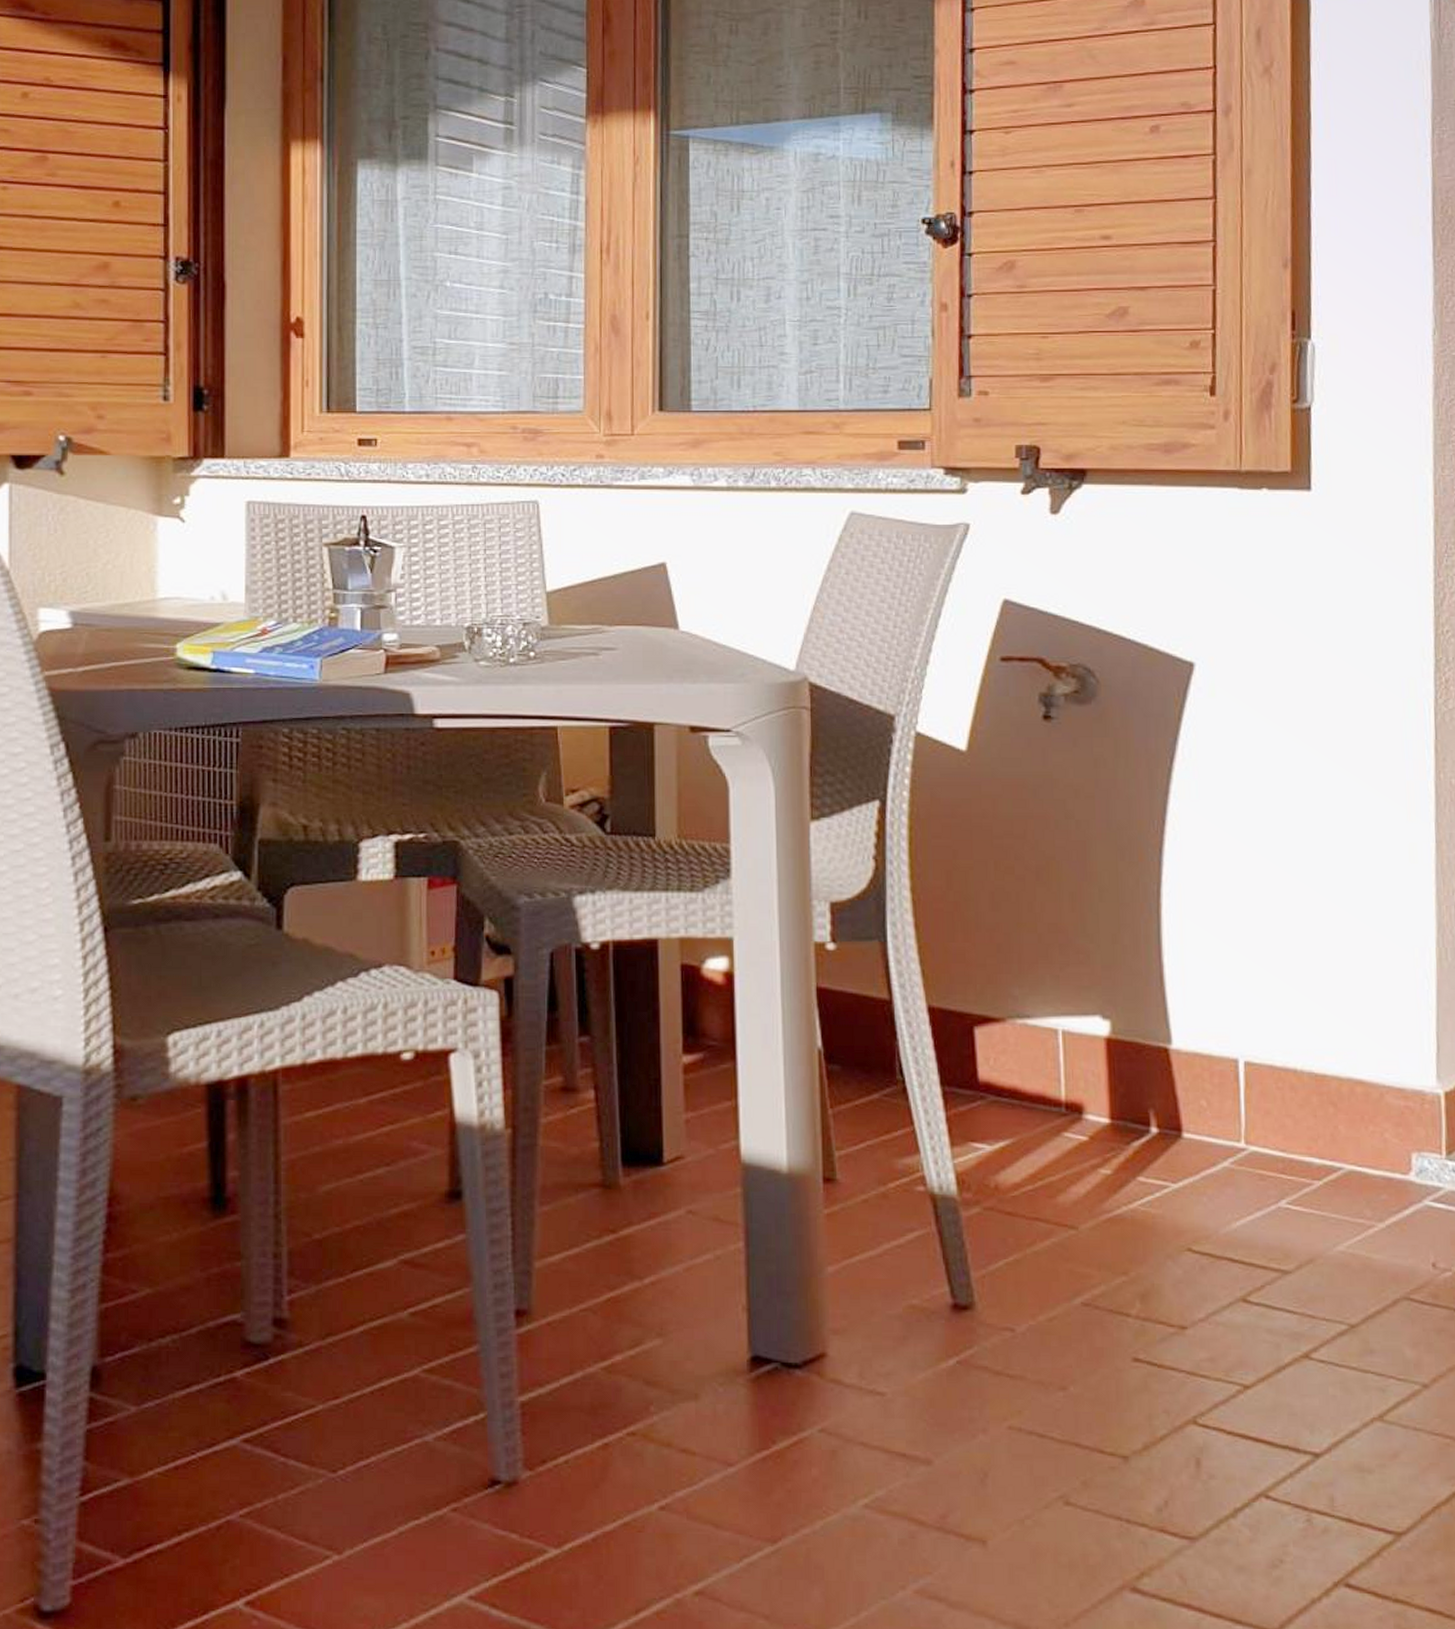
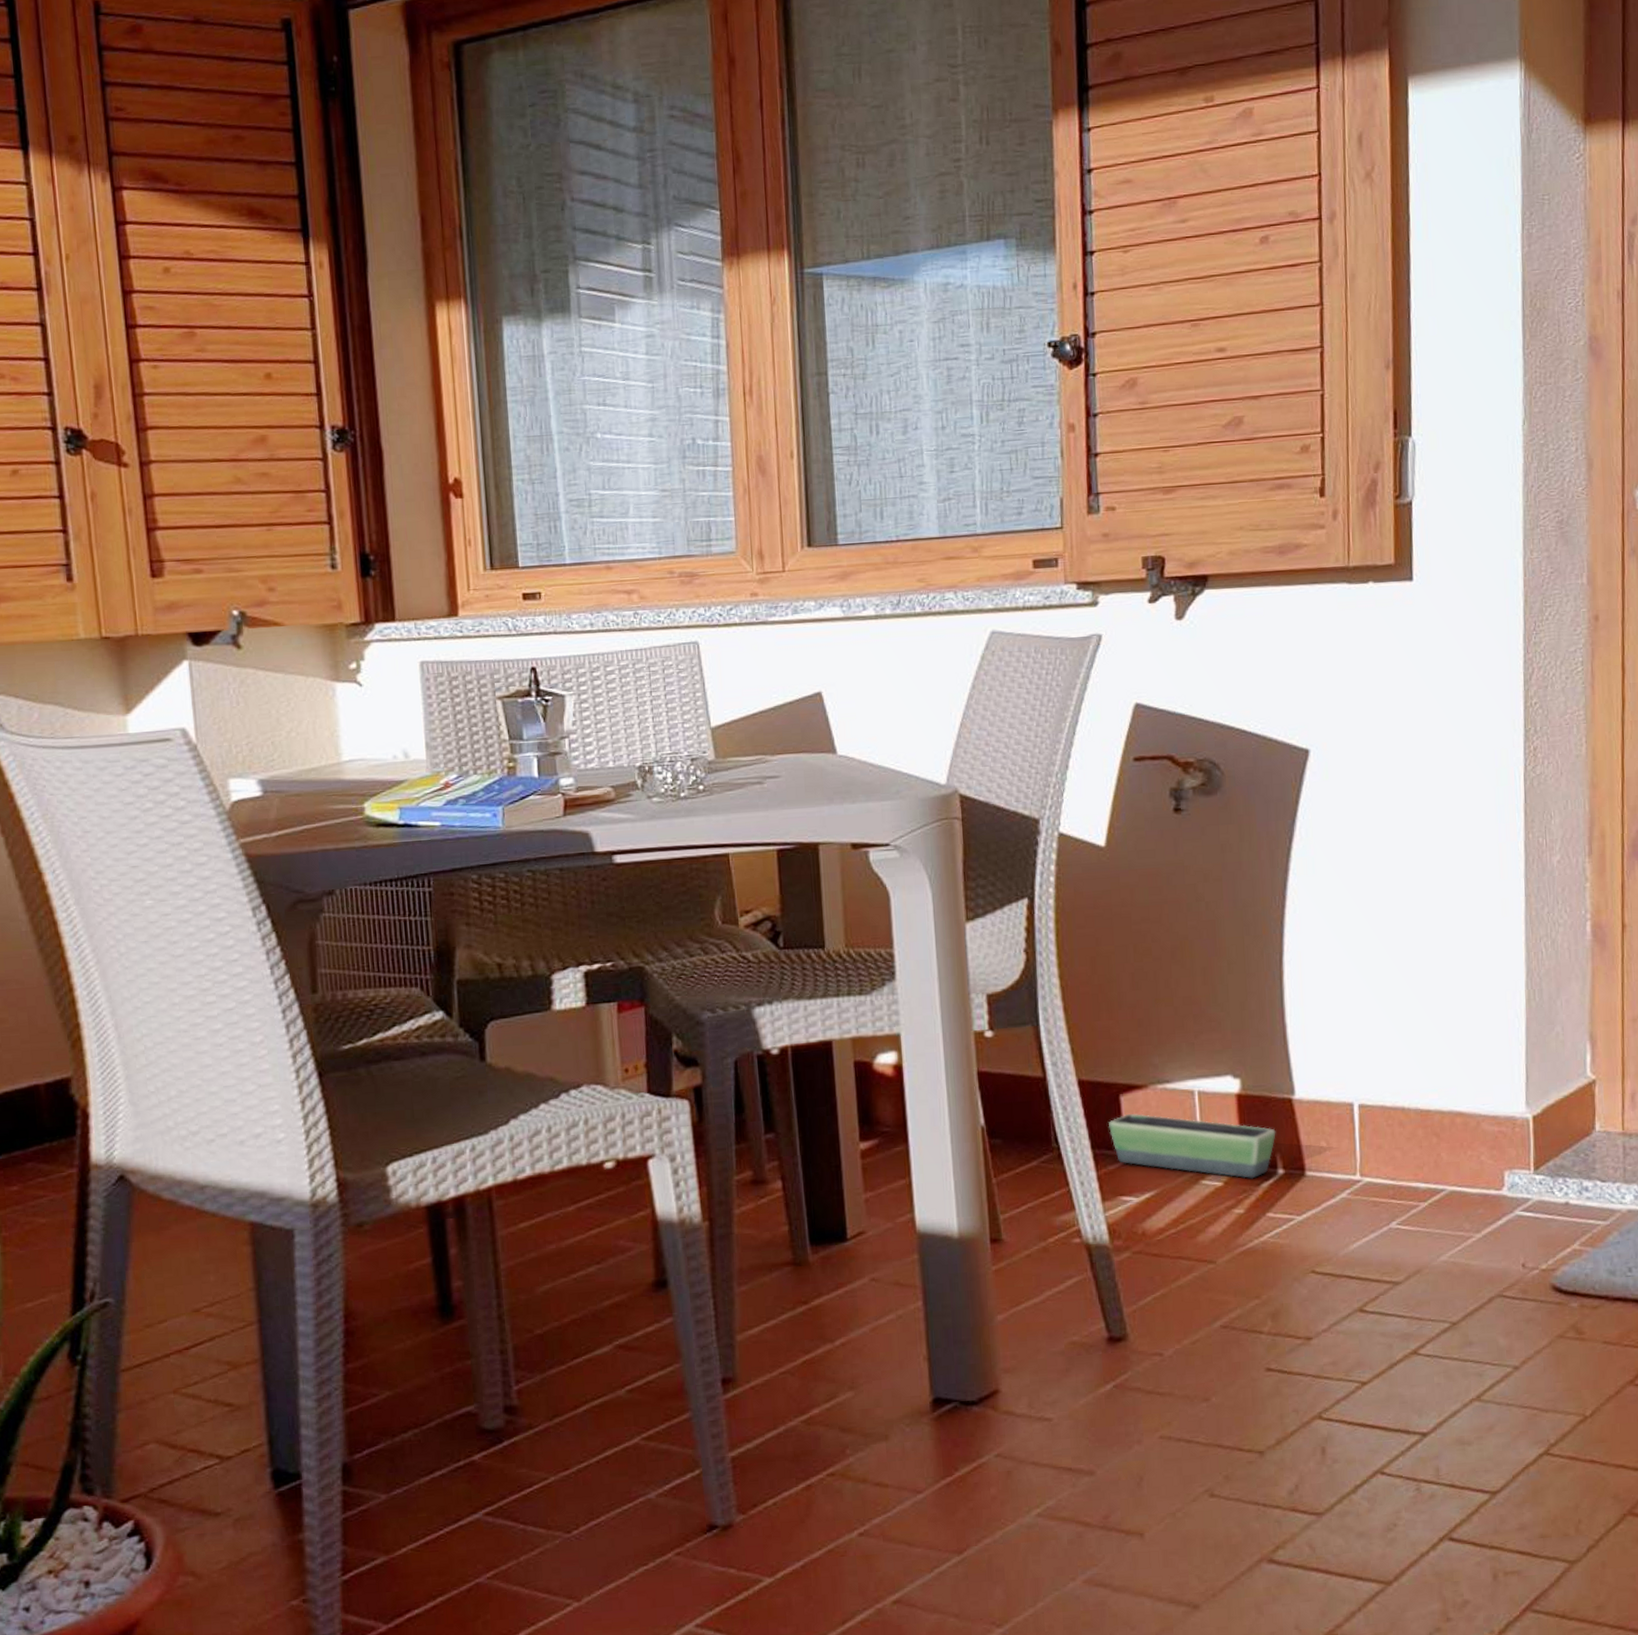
planter: none [961,1050,1150,1136] -> present [1109,1113,1276,1179]

